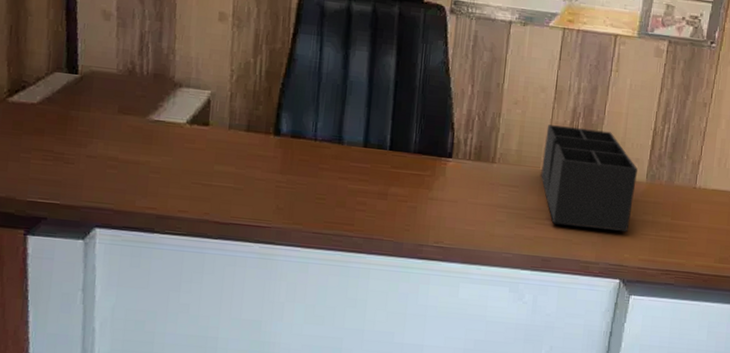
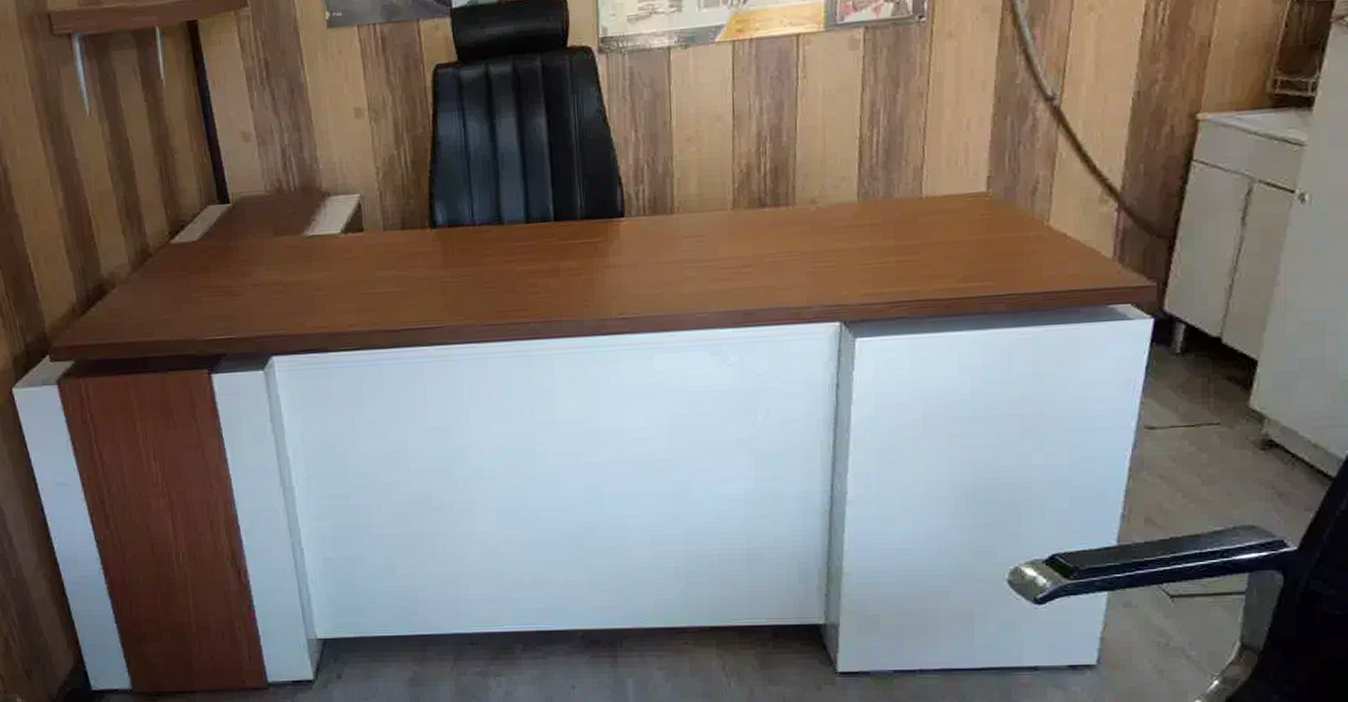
desk organizer: present [541,125,638,232] -> none [728,151,846,271]

